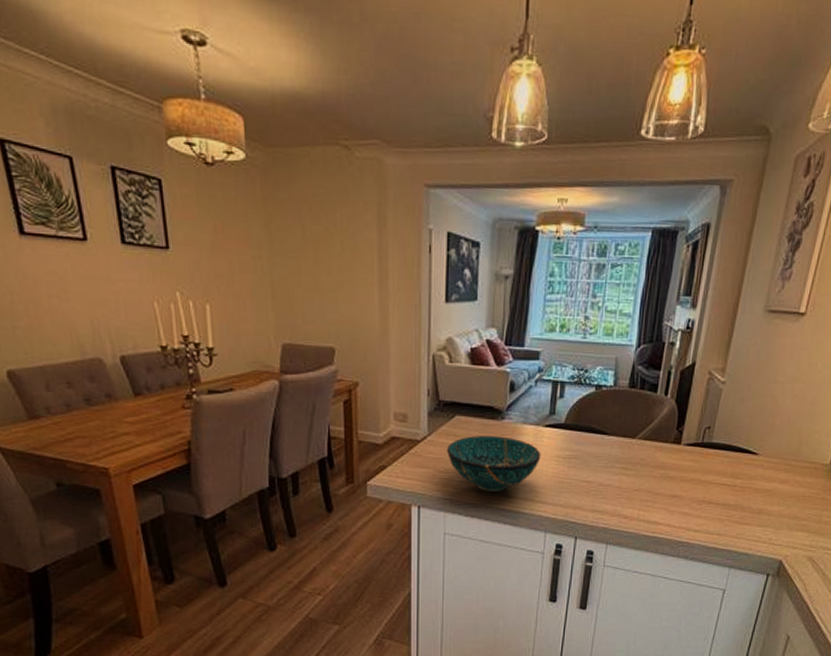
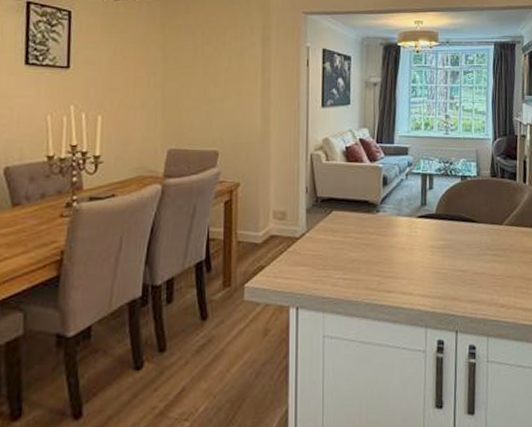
decorative bowl: present [446,436,541,491] -> none [324,229,416,287]

